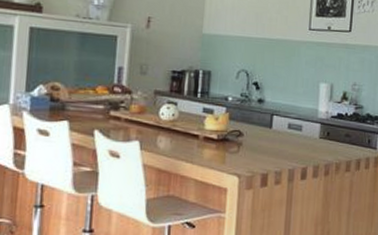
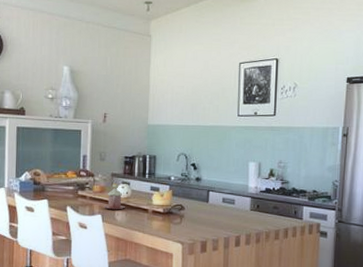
mug: none [143,103,170,136] -> present [104,183,125,210]

